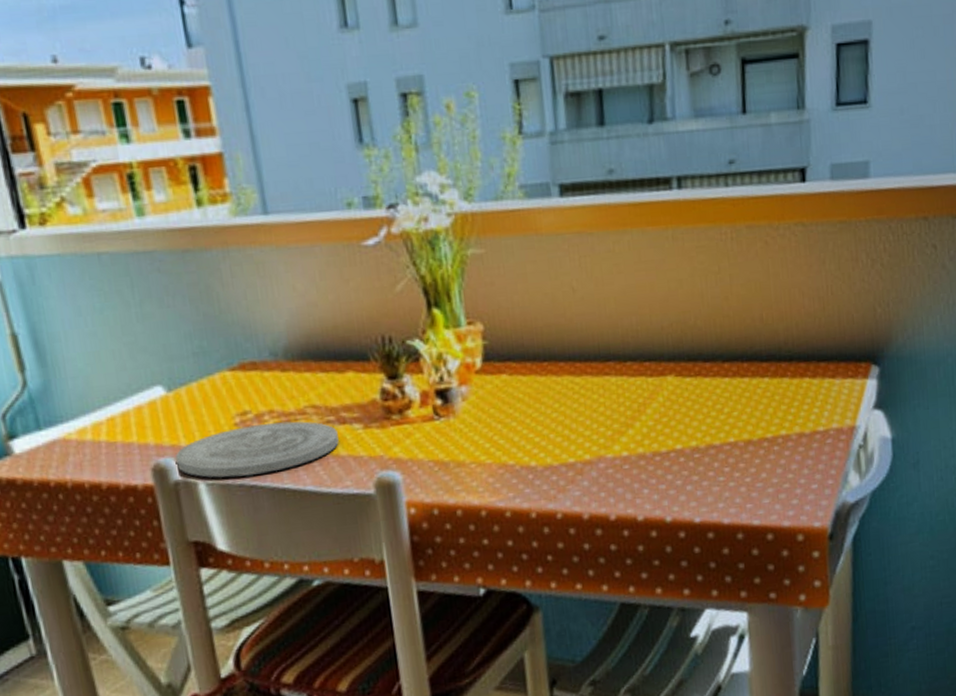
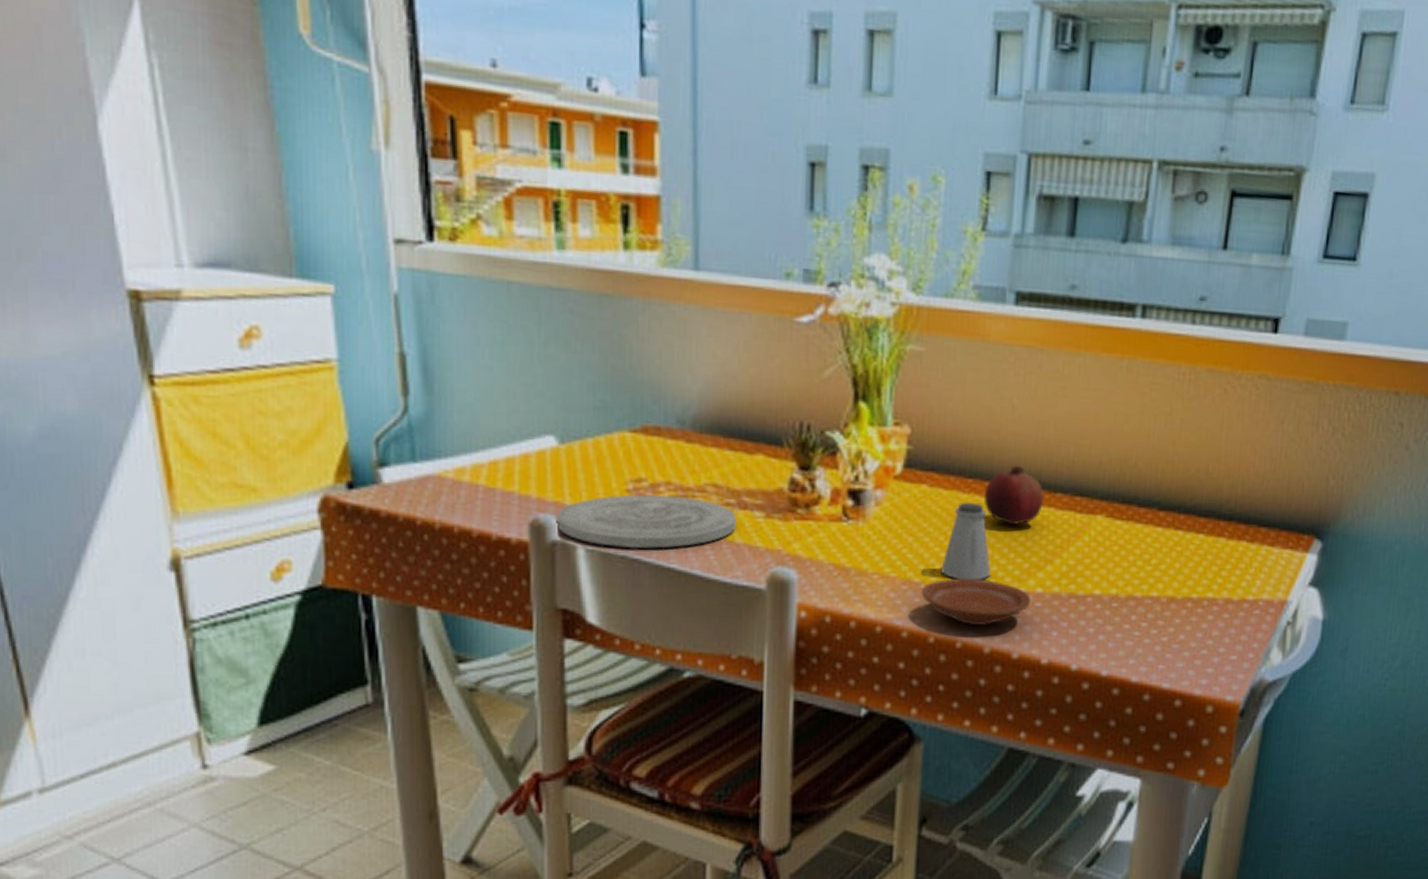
plate: none [517,451,619,496] -> present [921,578,1030,625]
saltshaker: none [531,383,578,456] -> present [941,502,991,581]
fruit: none [560,342,616,398] -> present [983,465,1044,526]

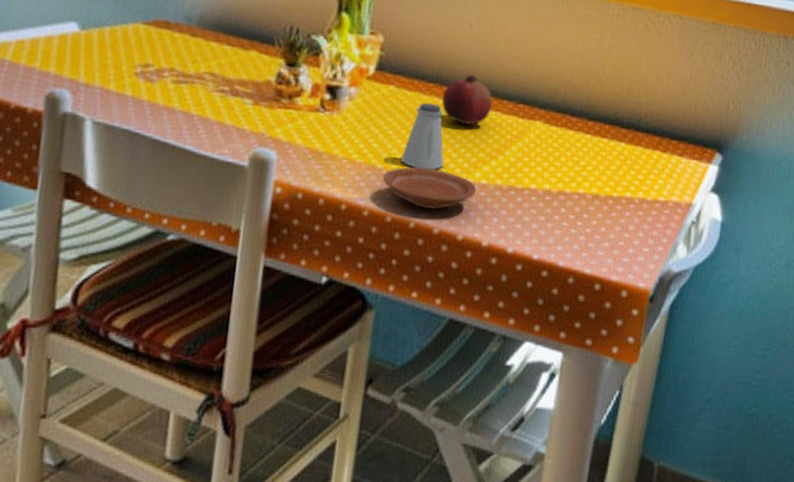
plate: present [556,493,736,549] -> none [69,77,228,126]

